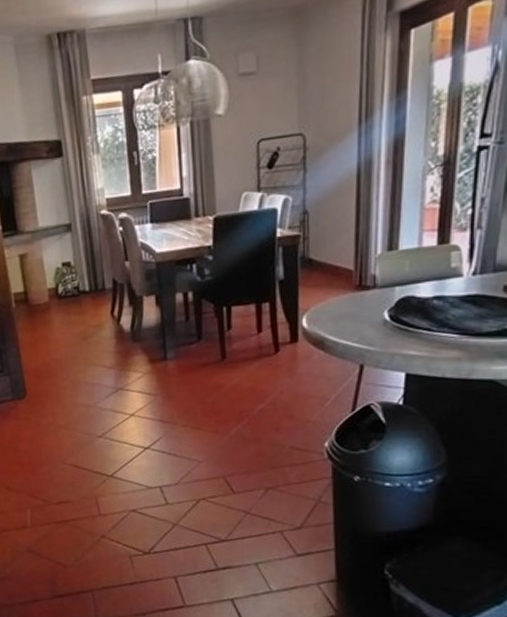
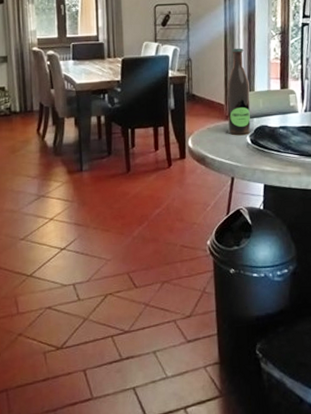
bottle: none [357,190,391,312] -> present [227,48,251,136]

